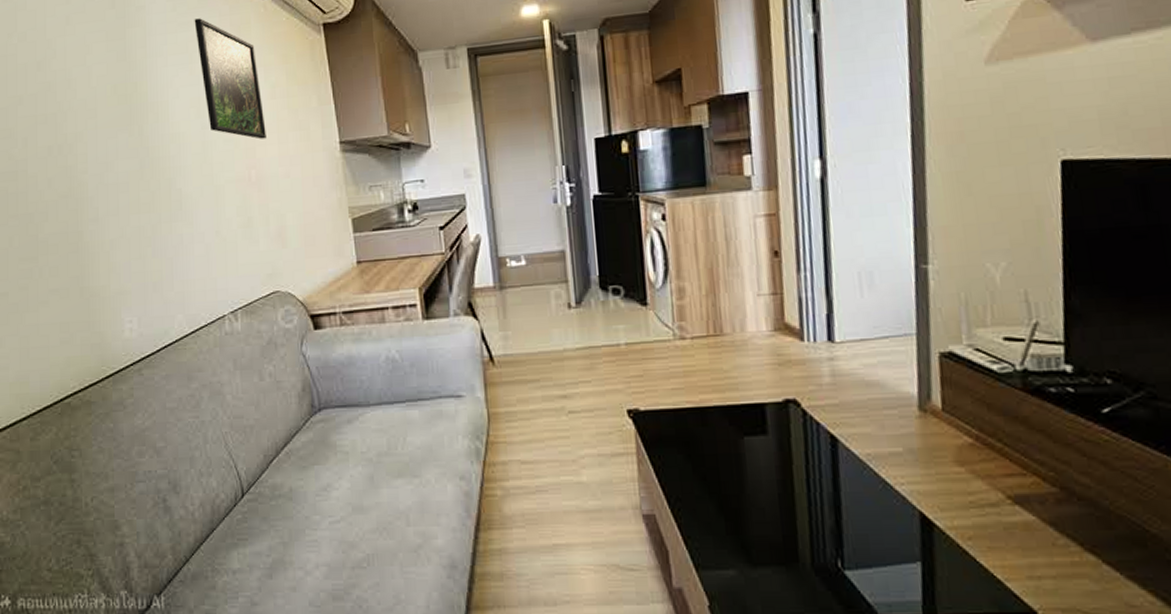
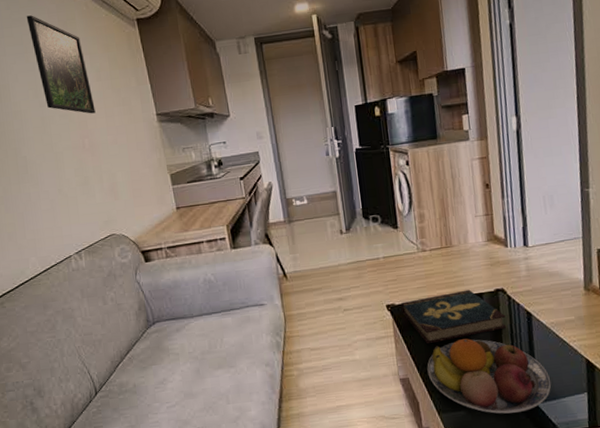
book: none [648,397,800,470] -> present [401,289,507,344]
fruit bowl: none [681,466,866,581] -> present [427,338,552,414]

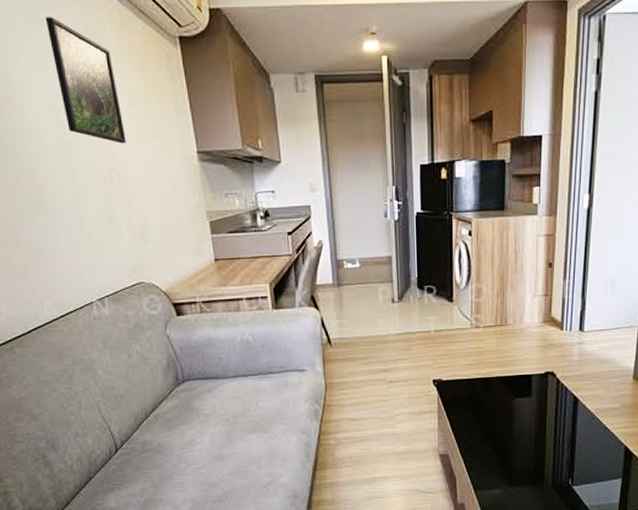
book: present [401,289,507,344] -> none [448,370,552,422]
fruit bowl: present [427,338,552,414] -> none [468,419,589,494]

